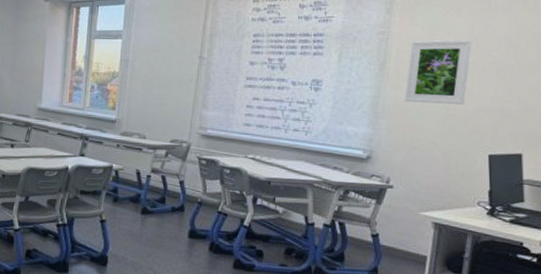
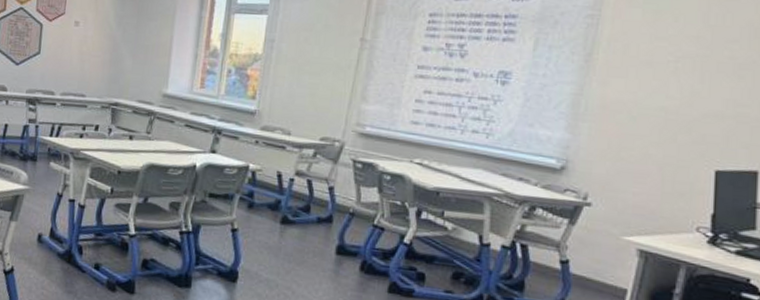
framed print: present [404,39,472,104] -> none [613,27,706,108]

